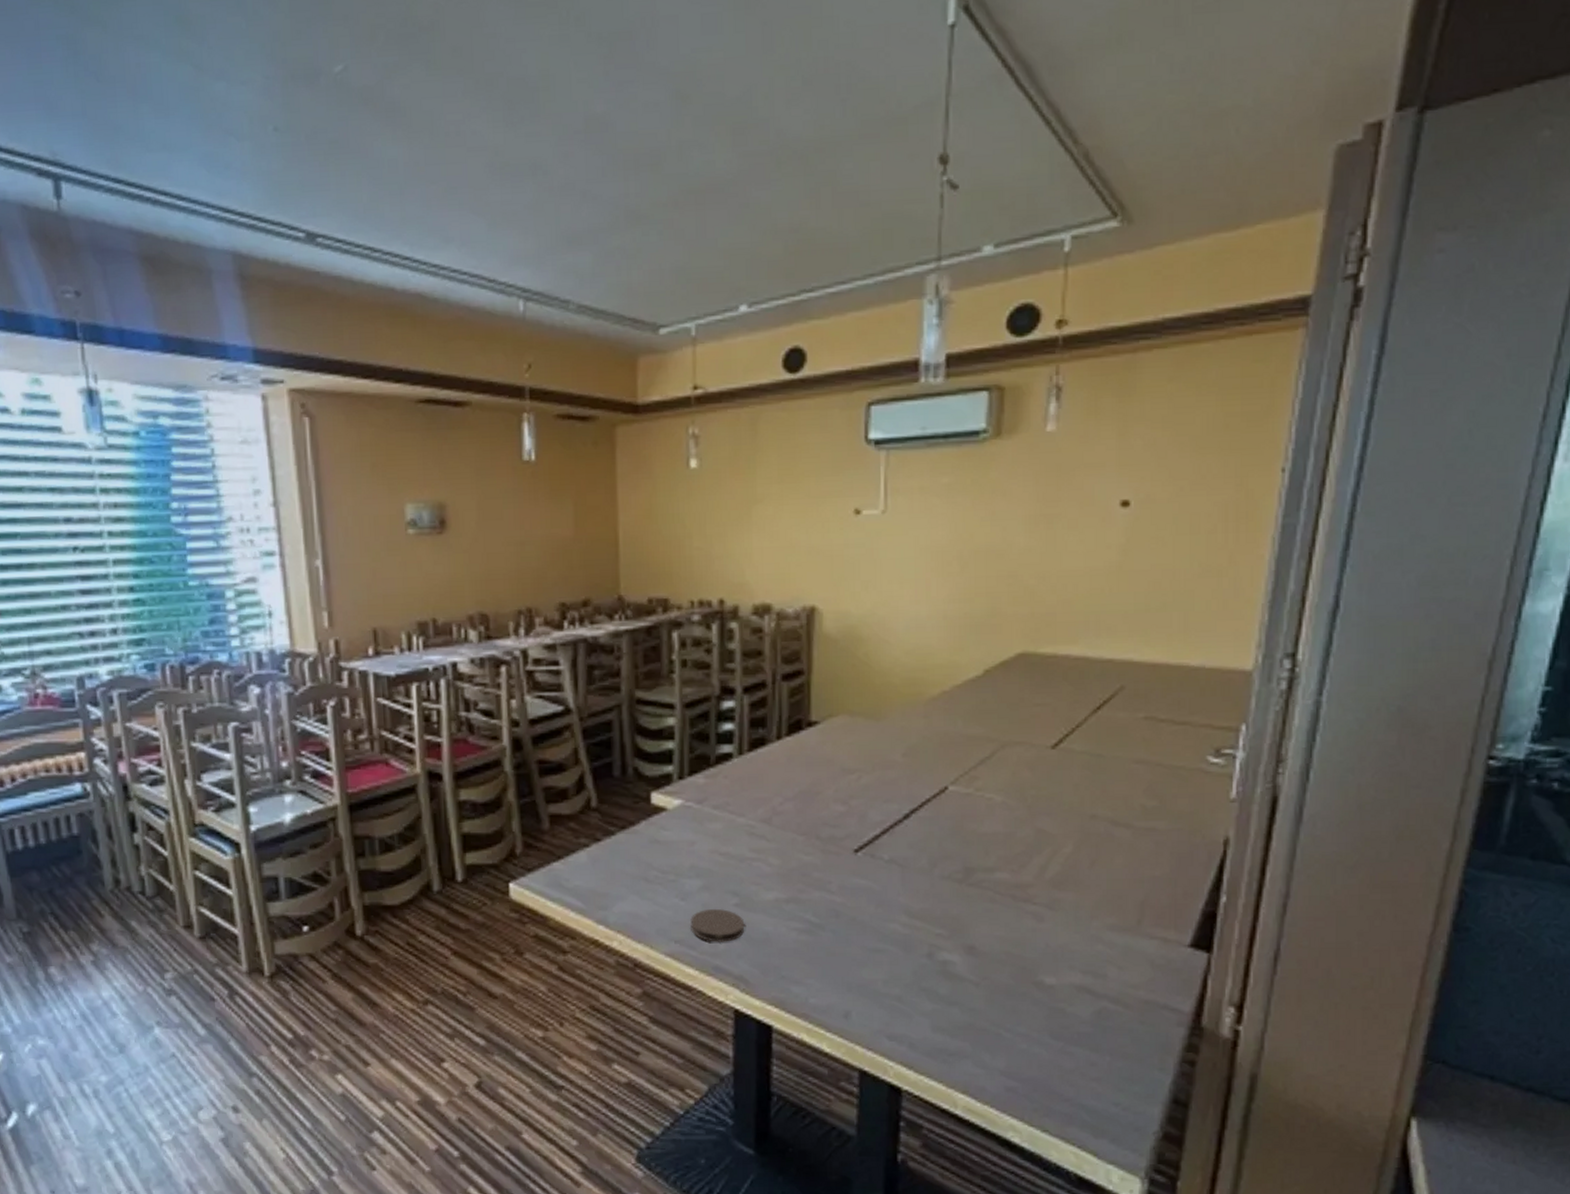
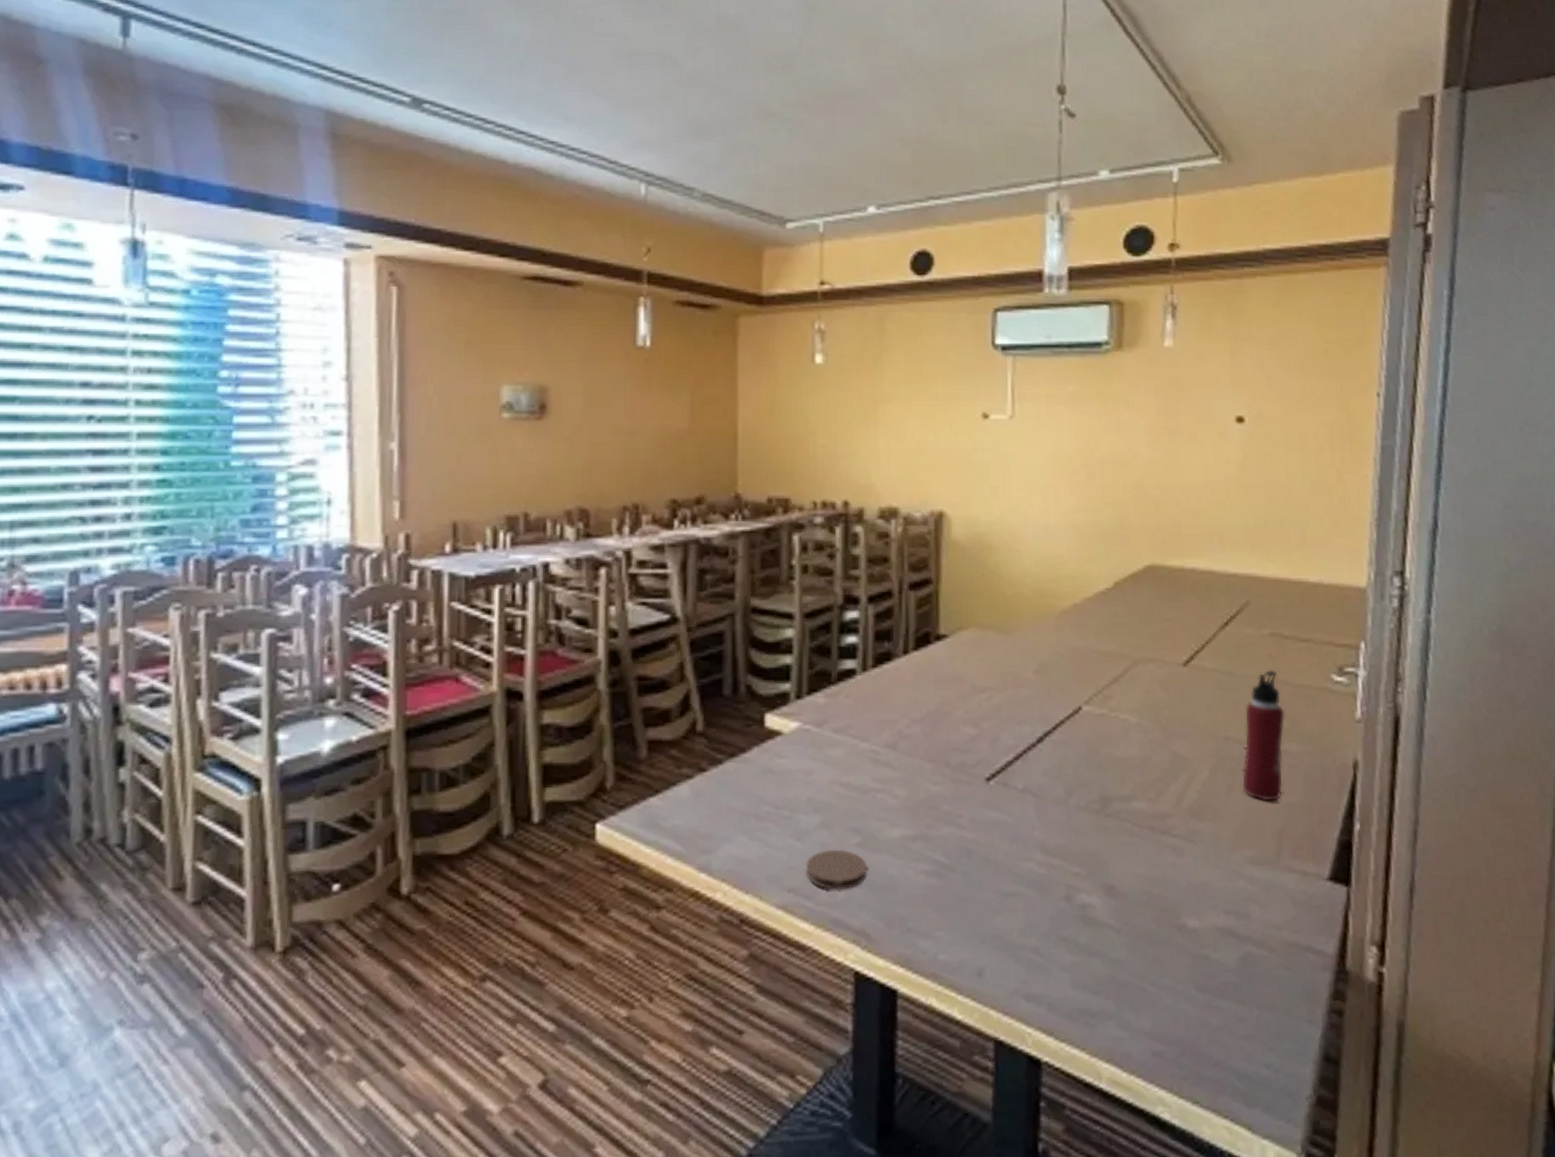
water bottle: none [1106,751,1155,875] -> present [1242,669,1286,802]

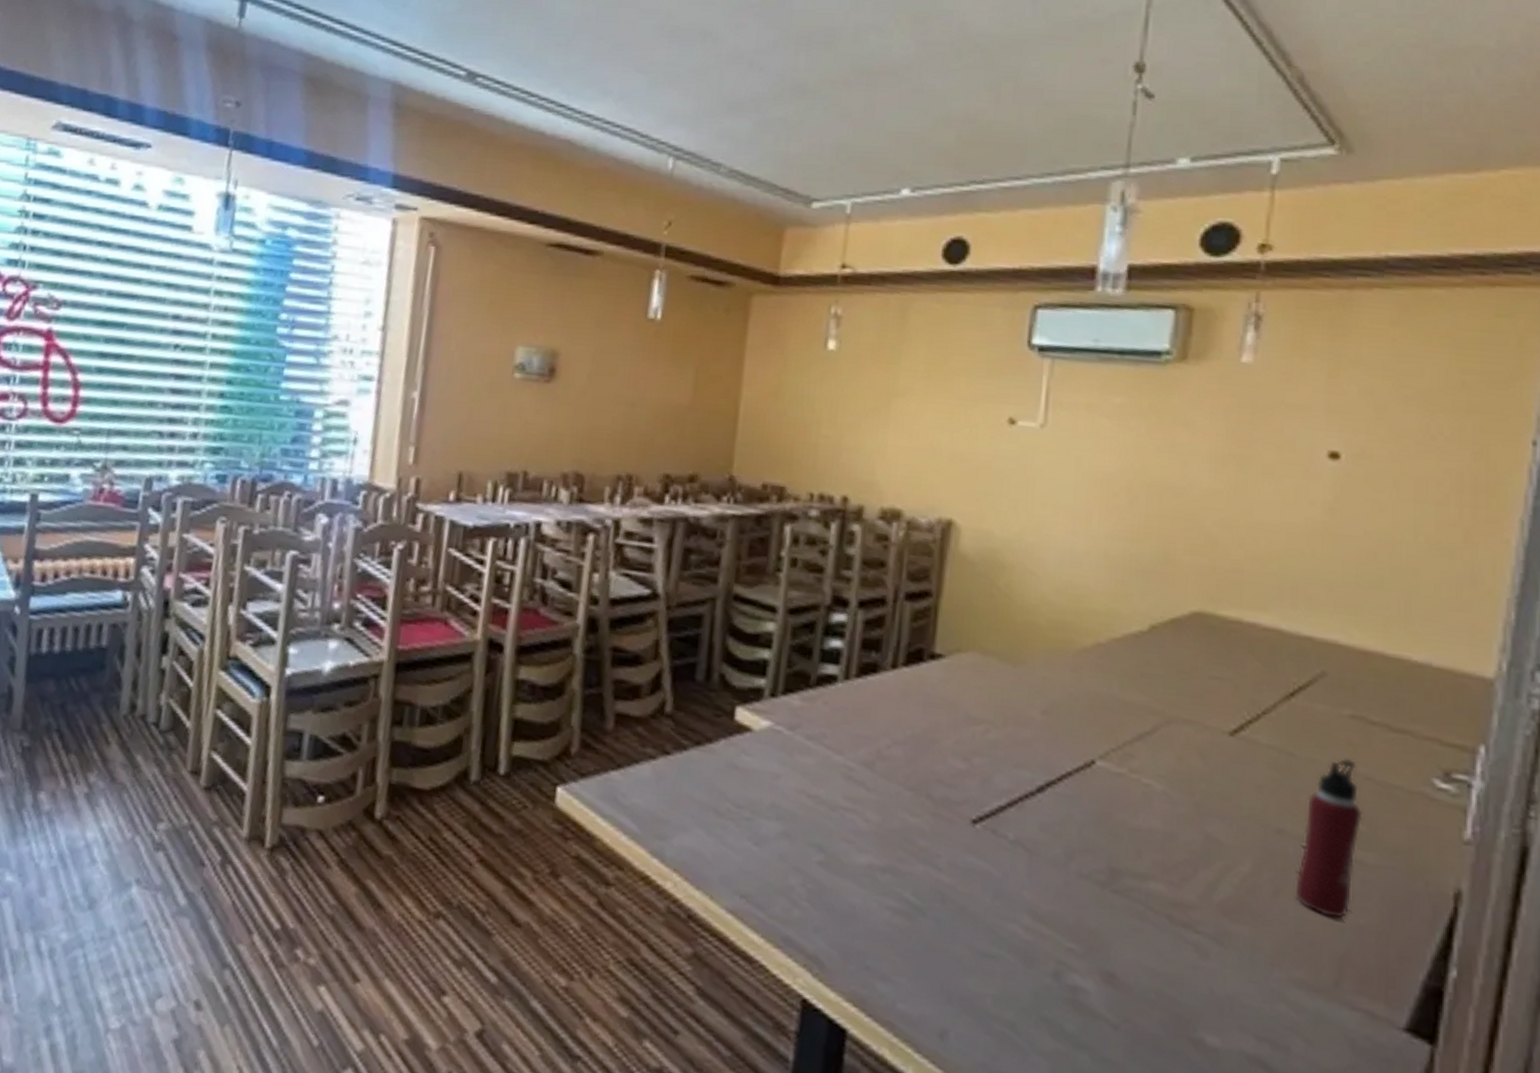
coaster: present [805,849,868,890] -> none [760,862,828,909]

